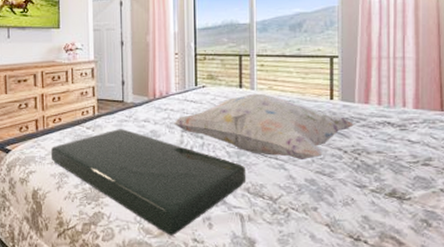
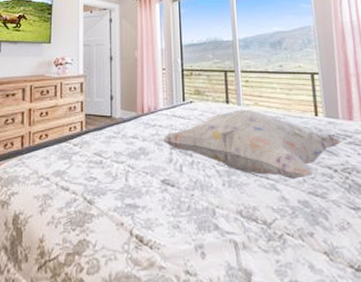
cushion: present [50,129,246,236] -> none [35,146,239,267]

